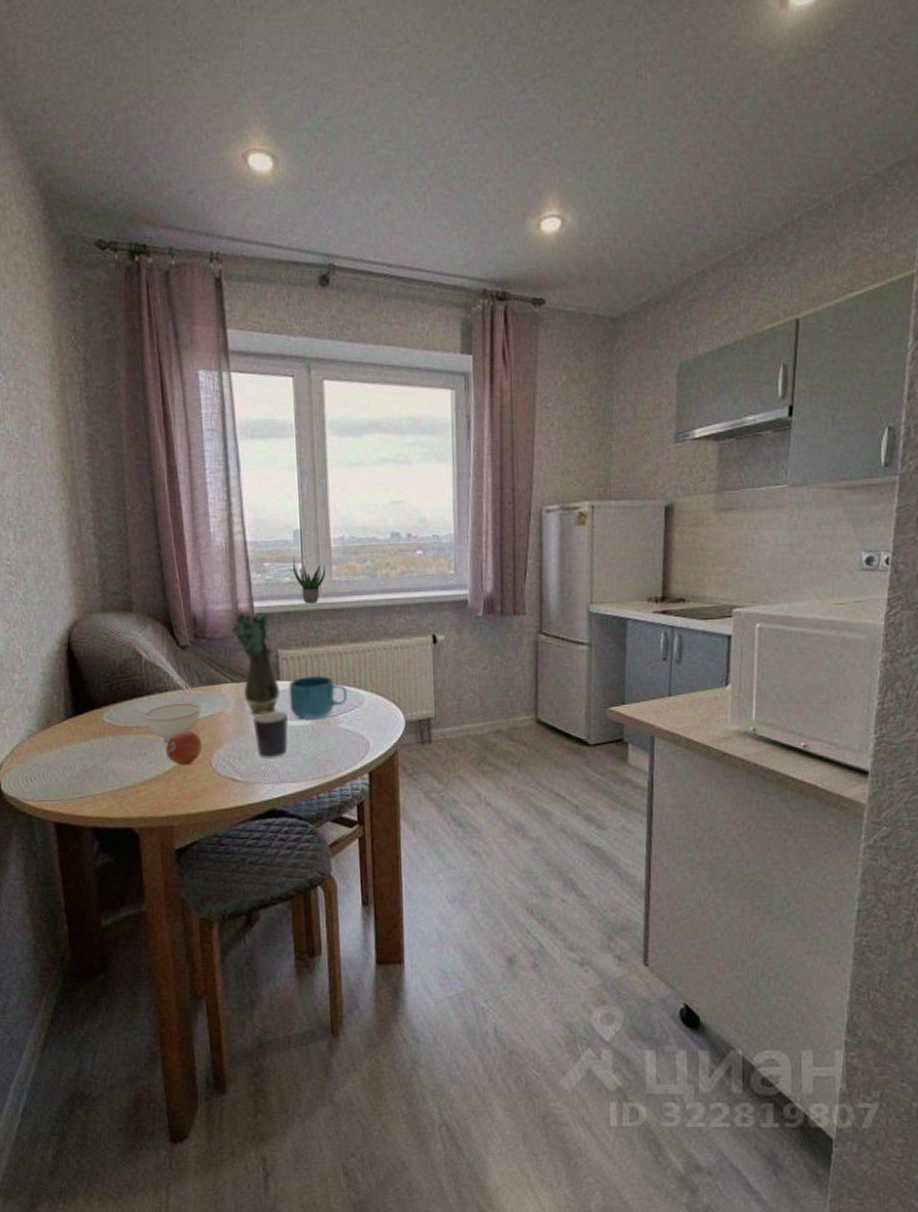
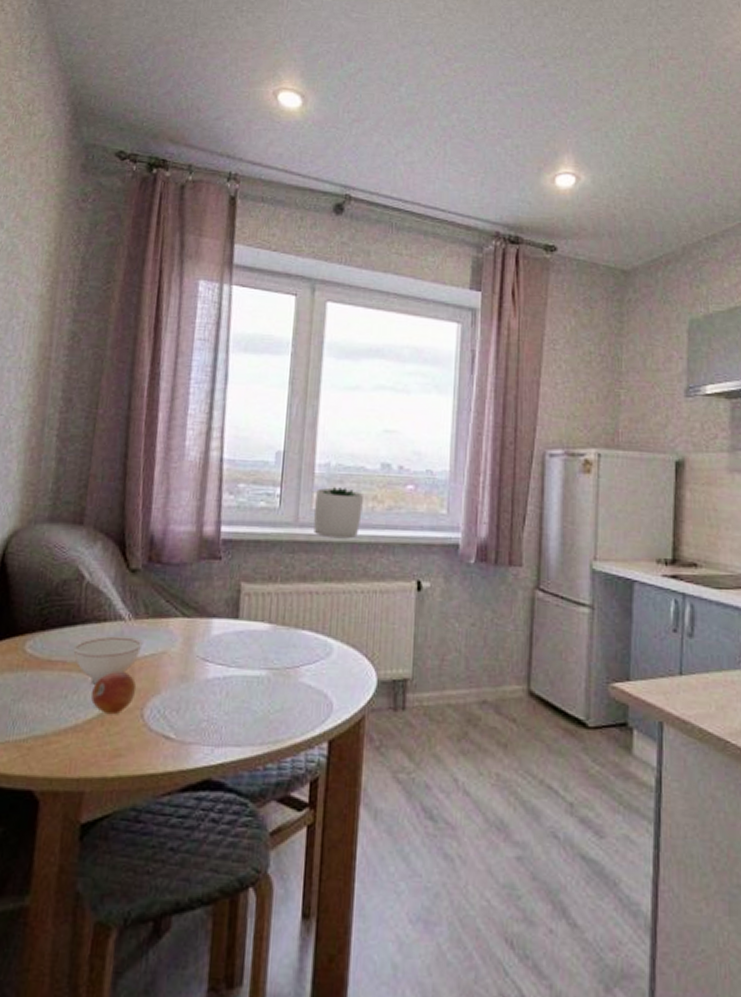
vase: present [231,609,279,714] -> none [191,532,237,659]
mug: present [253,711,289,761] -> none [200,655,242,717]
cup: present [288,675,348,719] -> none [245,617,314,669]
potted plant: present [292,558,326,605] -> none [269,481,307,535]
planter: none [334,558,378,605] -> present [313,487,363,539]

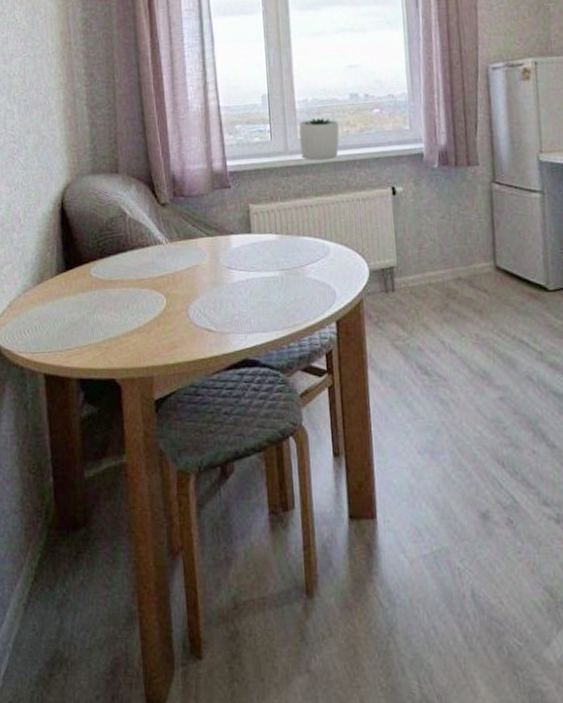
bowl: present [73,635,143,685] -> none [127,255,180,296]
fruit: present [91,672,137,715] -> none [147,284,180,317]

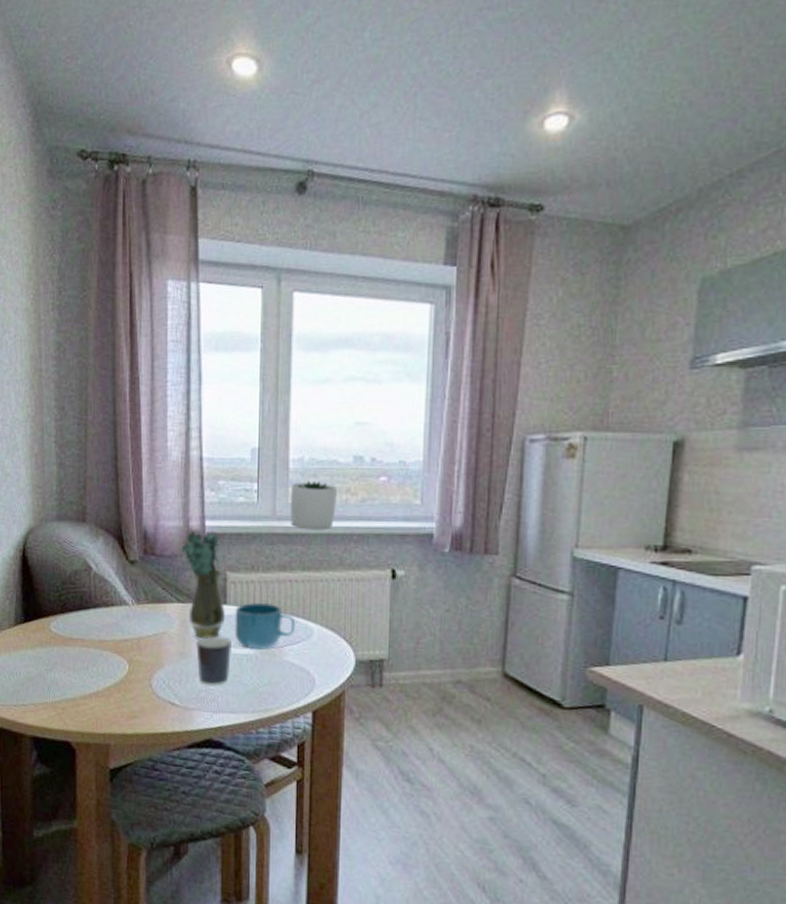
vase: none [207,168,251,267] -> present [181,527,225,639]
mug: none [227,263,260,311] -> present [196,636,233,688]
cup: none [259,227,314,270] -> present [234,602,296,648]

